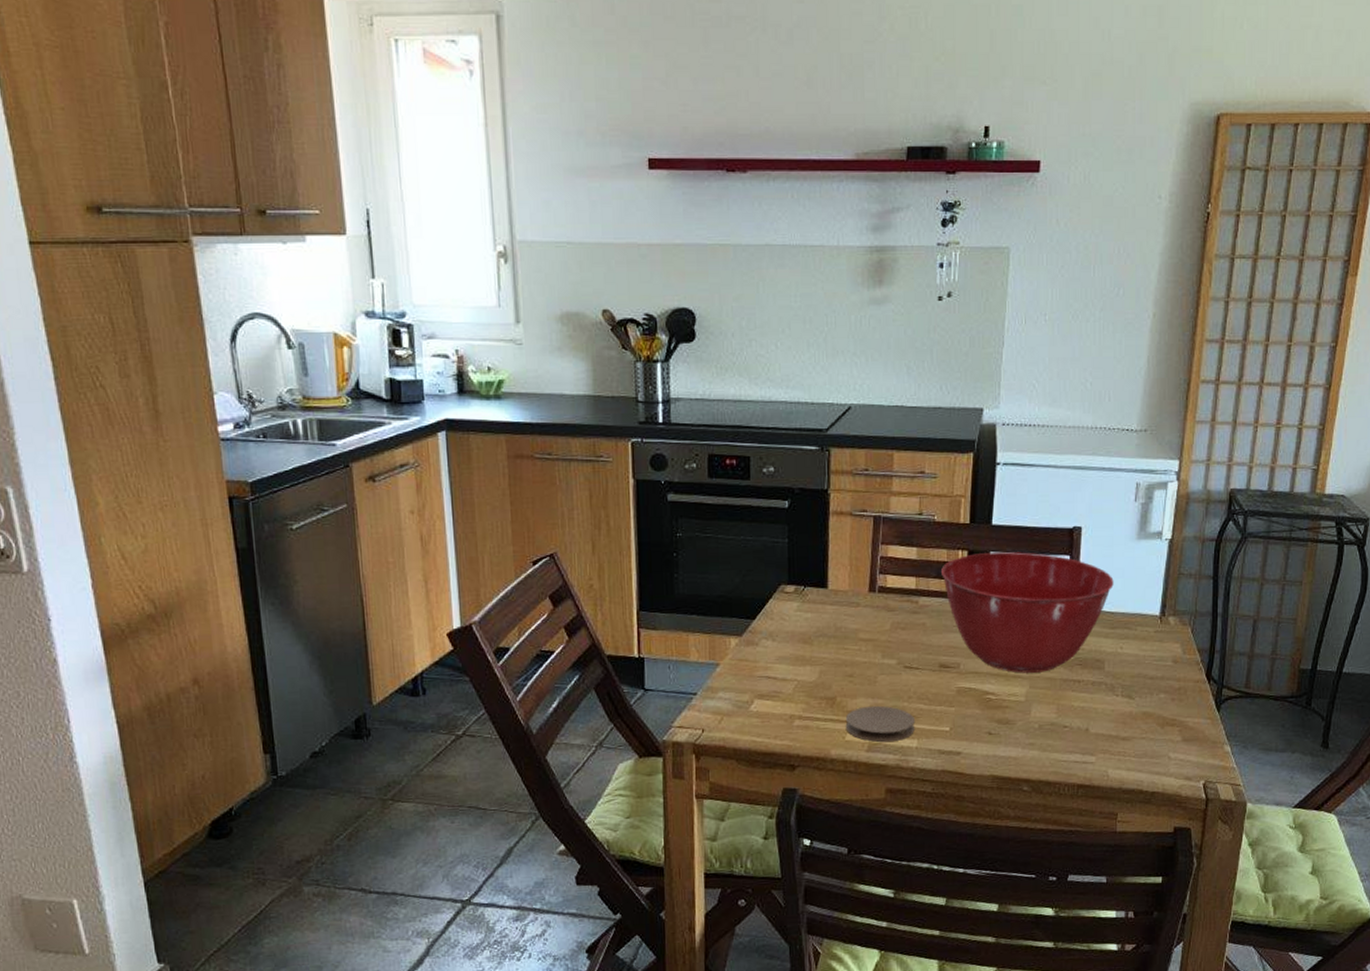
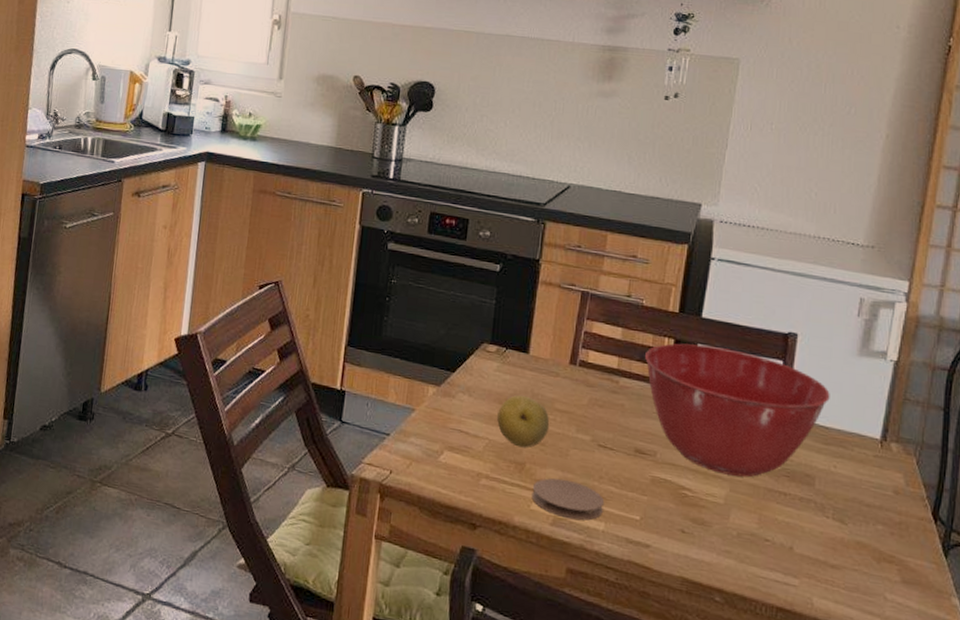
fruit: none [803,631,856,683] -> present [497,395,550,448]

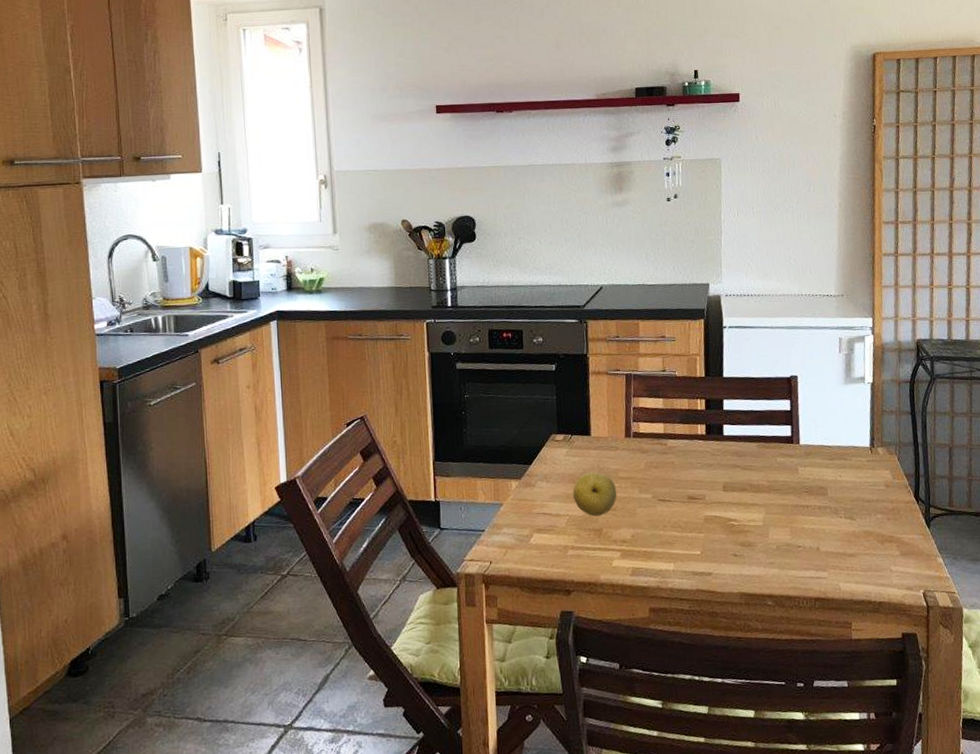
coaster: present [531,478,605,521] -> none [611,534,671,567]
mixing bowl: present [645,343,830,477] -> none [684,398,829,502]

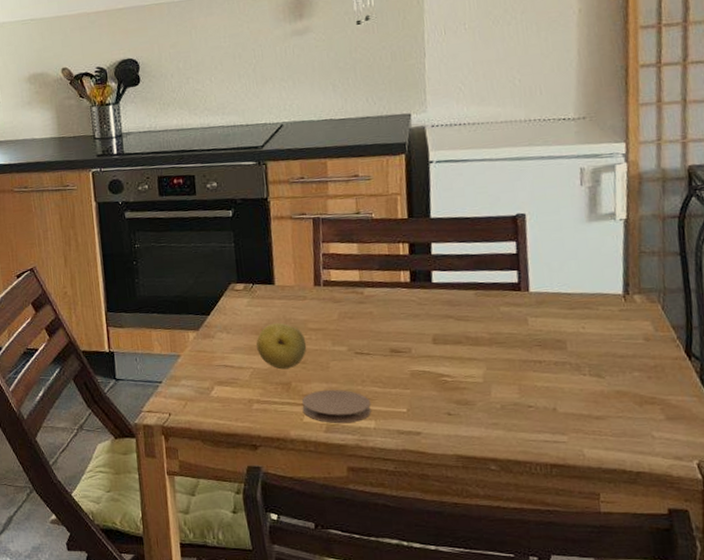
coaster: none [611,534,671,567] -> present [301,389,372,423]

